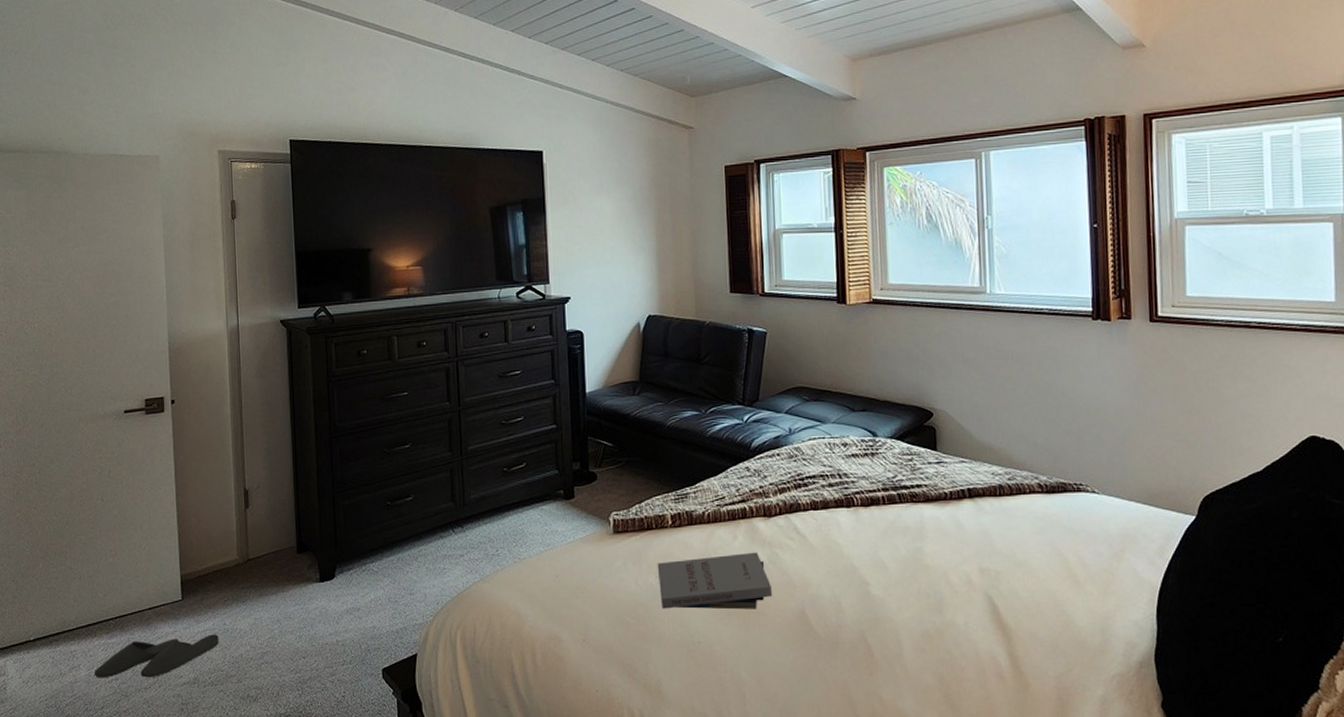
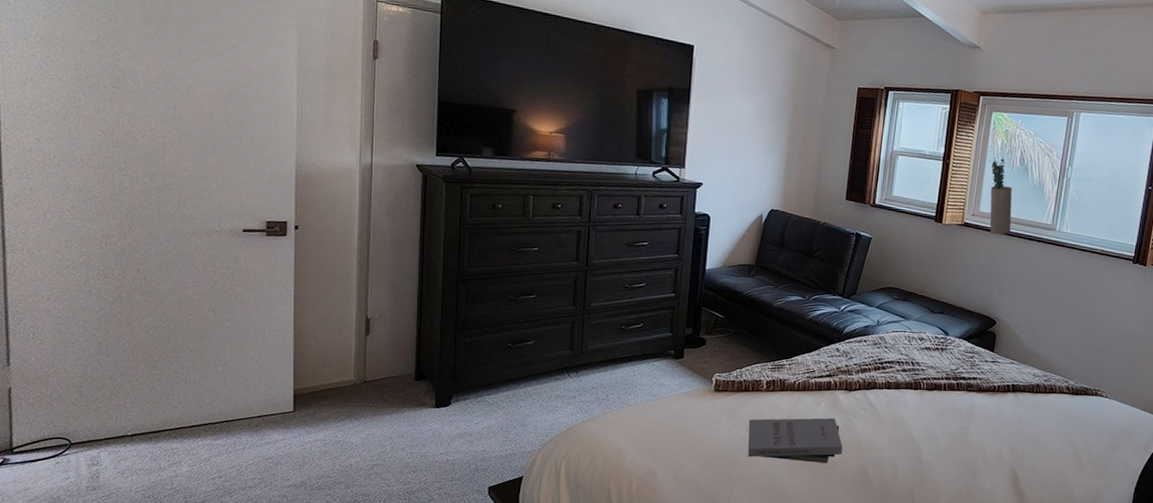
slippers: present [94,634,219,678] -> none [196,444,330,478]
vase: none [893,215,930,309] -> present [990,155,1012,235]

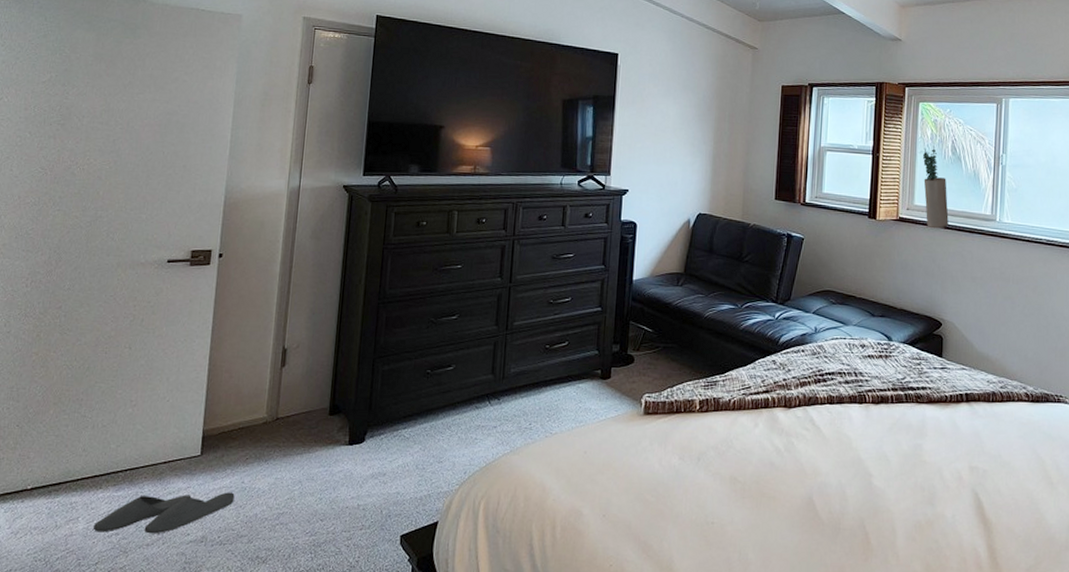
slippers: none [196,444,330,478] -> present [92,492,235,534]
books: present [748,417,843,464] -> none [681,440,785,494]

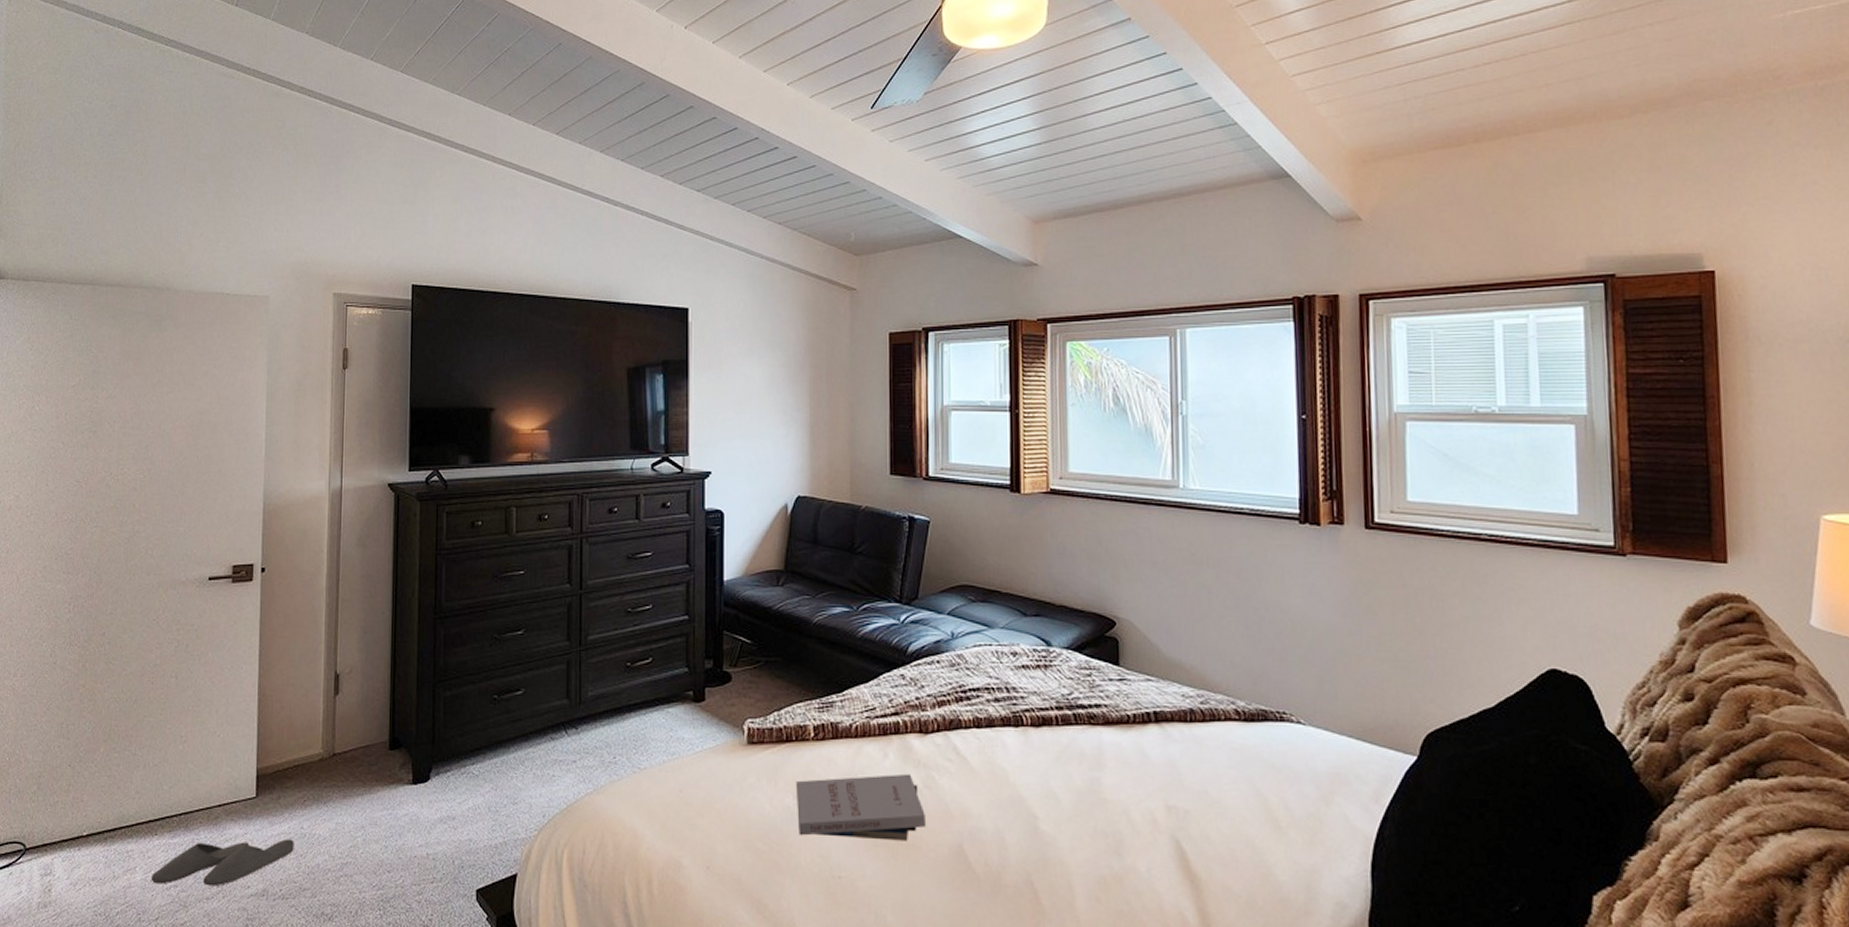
books: none [681,440,785,494] -> present [795,773,925,841]
vase: present [923,145,949,229] -> none [1076,395,1116,501]

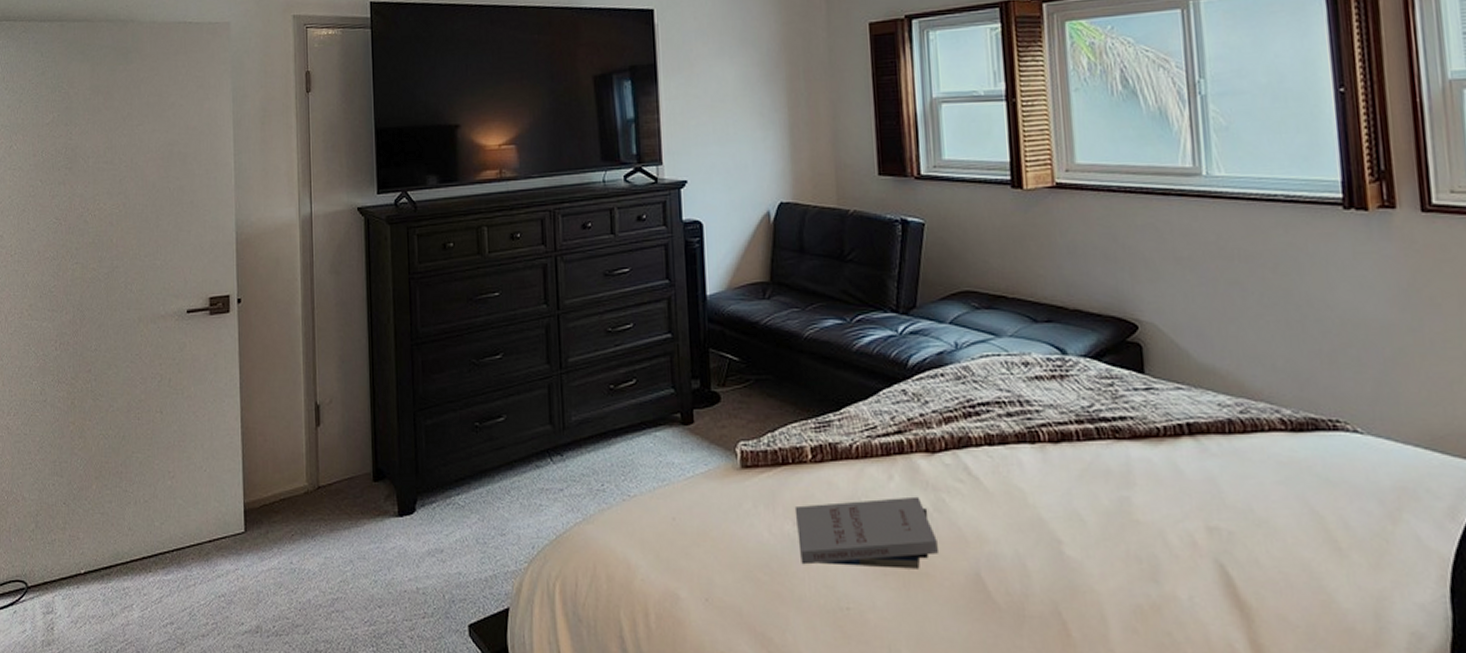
slippers: present [150,839,294,886] -> none [147,574,285,623]

